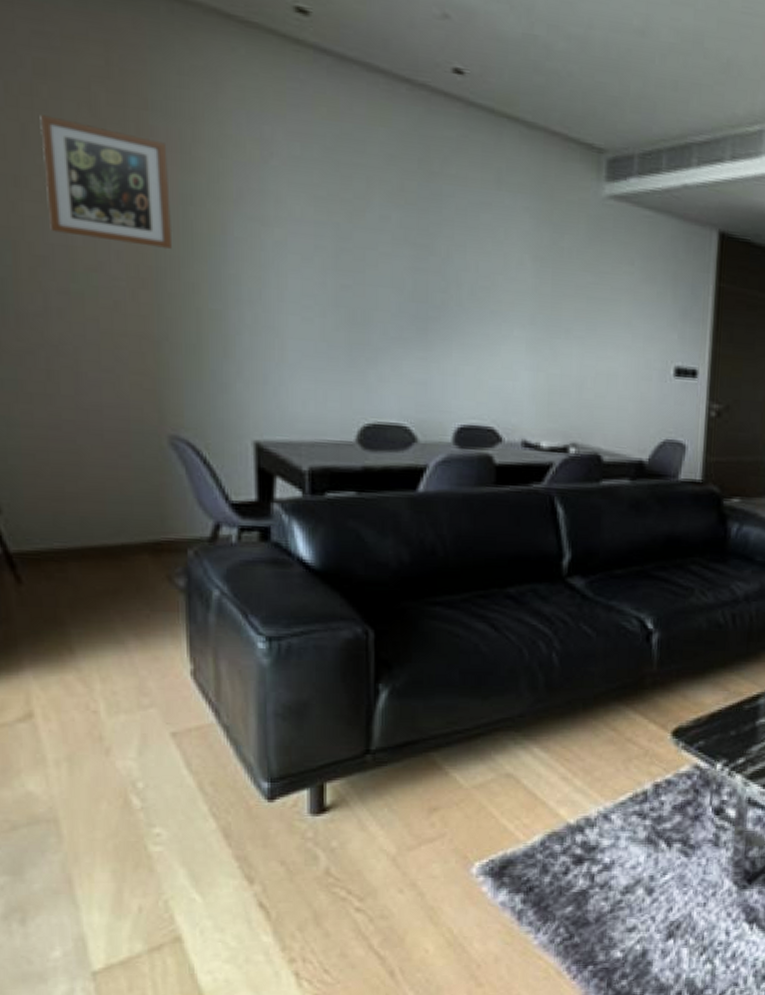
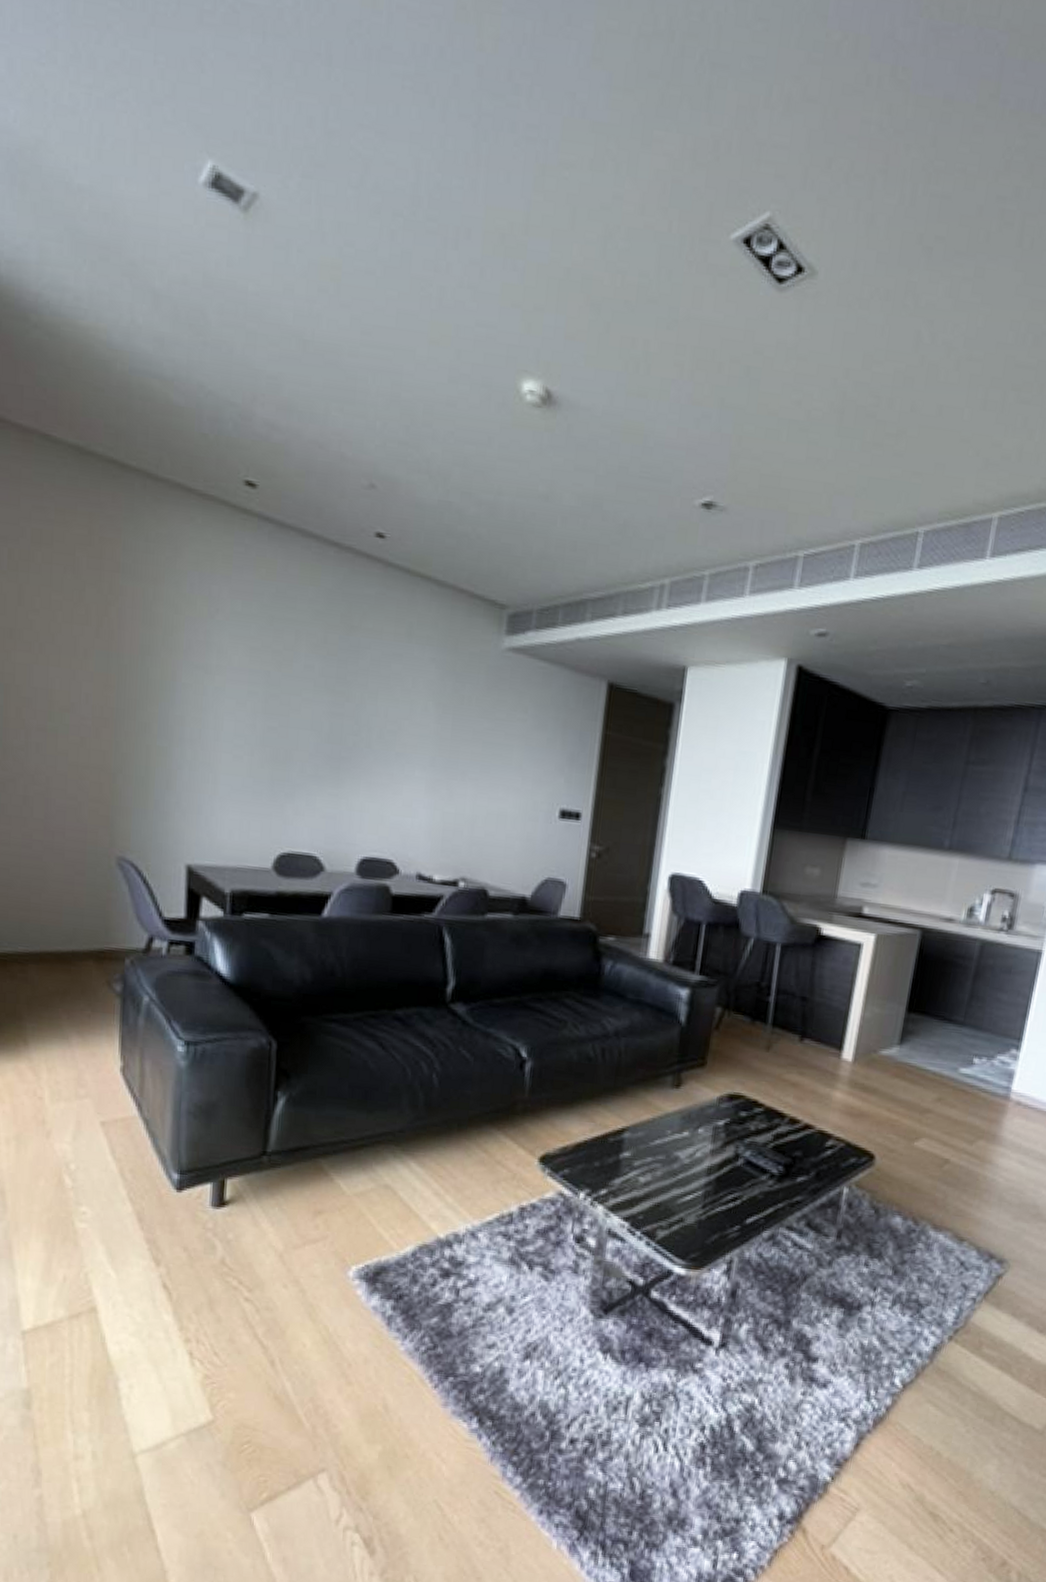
wall art: present [40,114,173,250] -> none [33,577,132,694]

